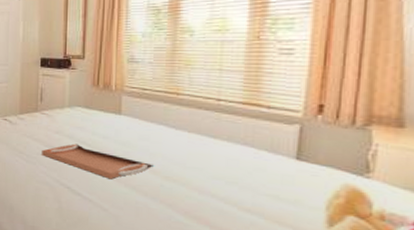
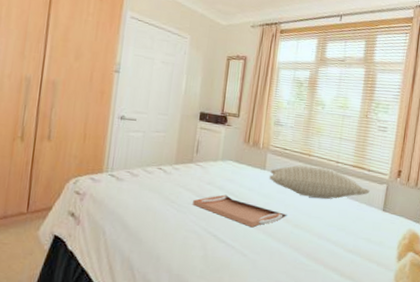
pillow: none [126,106,272,146] -> present [269,165,370,199]

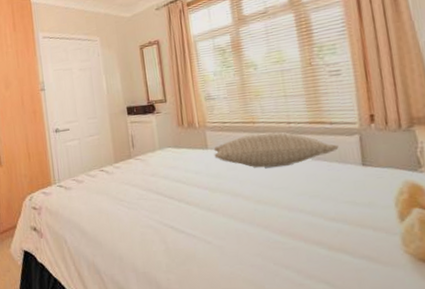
serving tray: present [193,194,287,228] -> none [141,183,245,212]

